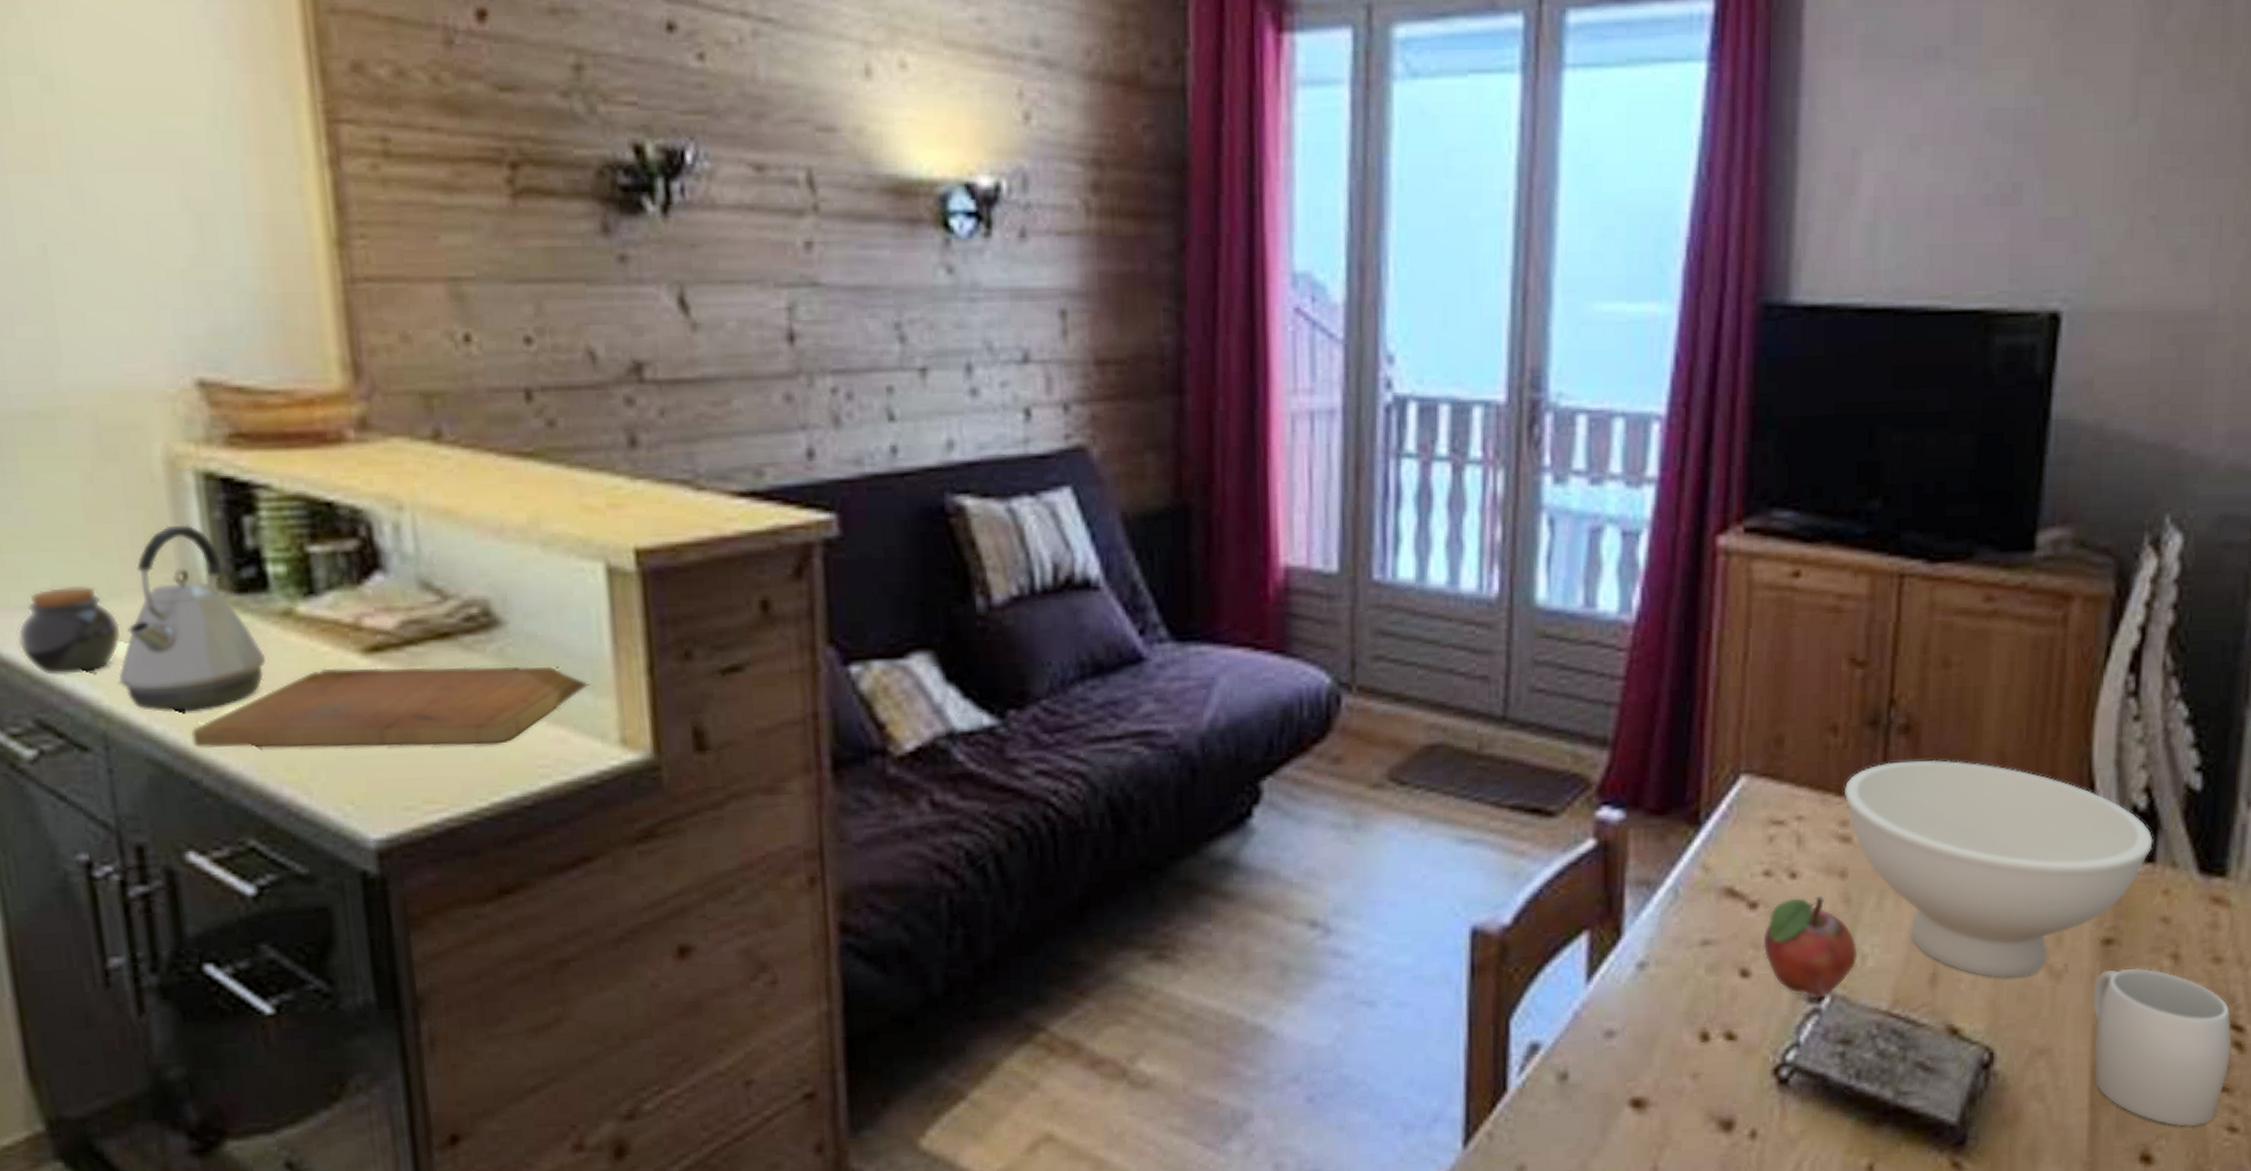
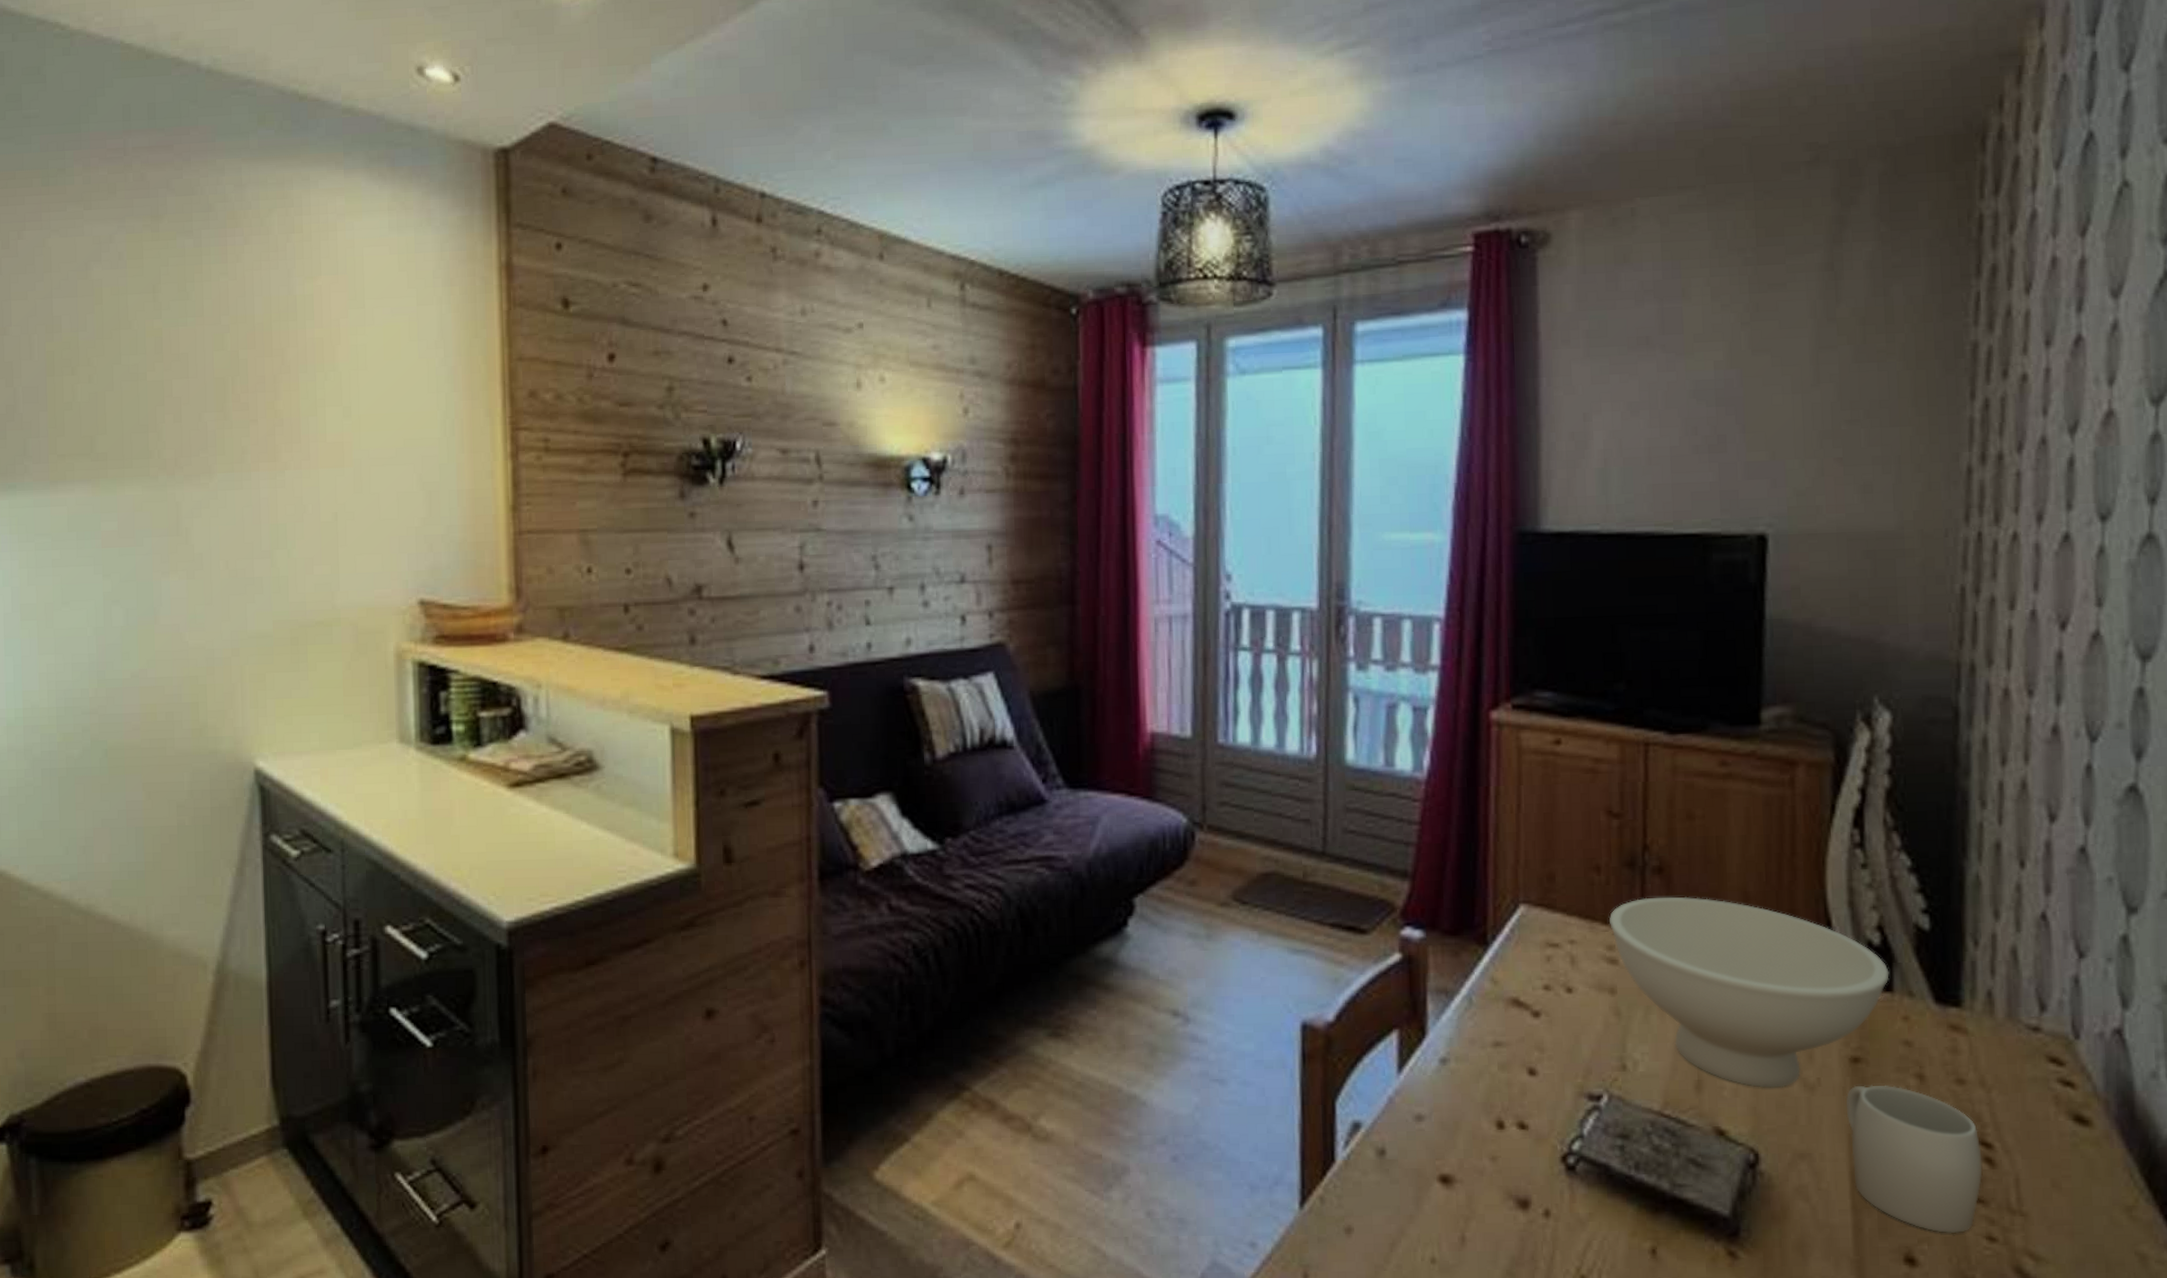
jar: present [17,585,122,677] -> none [295,738,359,800]
kettle: present [118,524,266,713] -> none [354,697,446,827]
cutting board: present [191,666,589,749] -> none [396,797,655,855]
fruit: present [1763,896,1858,998] -> none [1546,1009,1630,1097]

